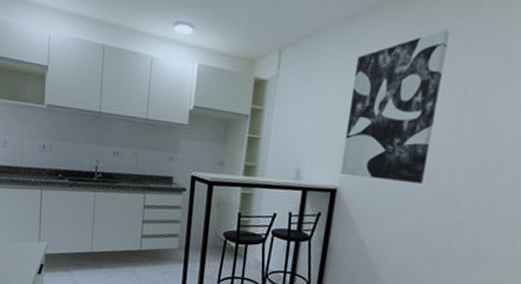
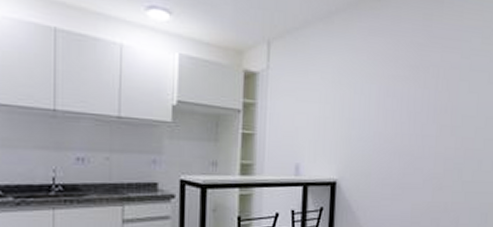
wall art: present [340,28,450,184] -> none [337,27,419,170]

